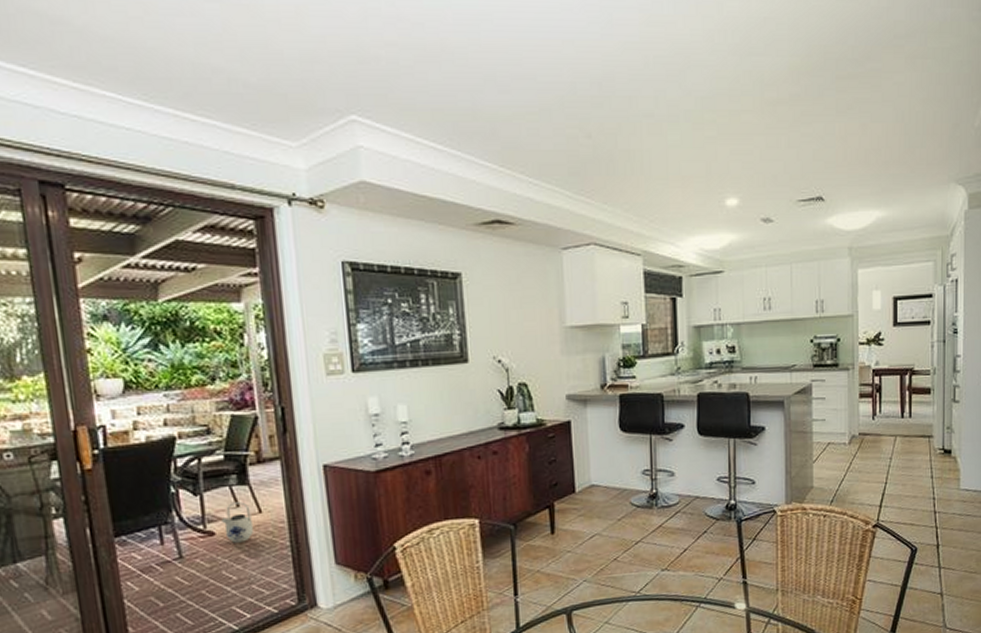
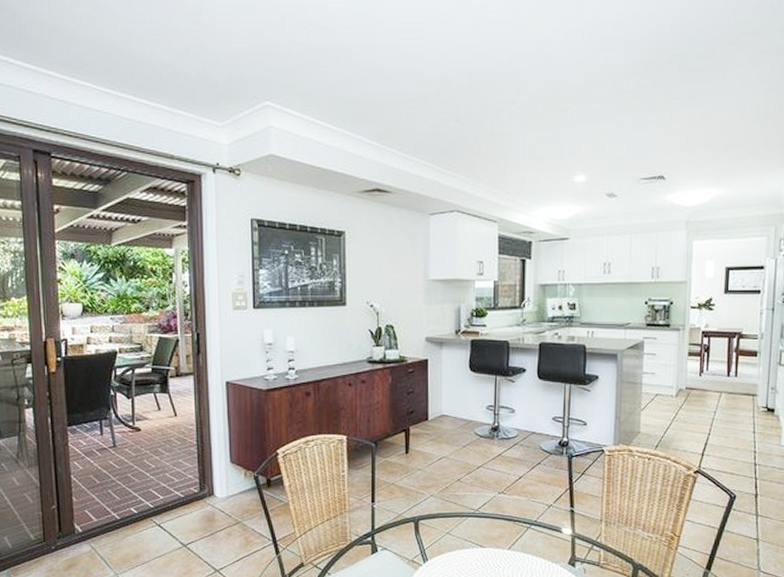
teapot: present [221,502,254,543] -> none [146,406,170,438]

